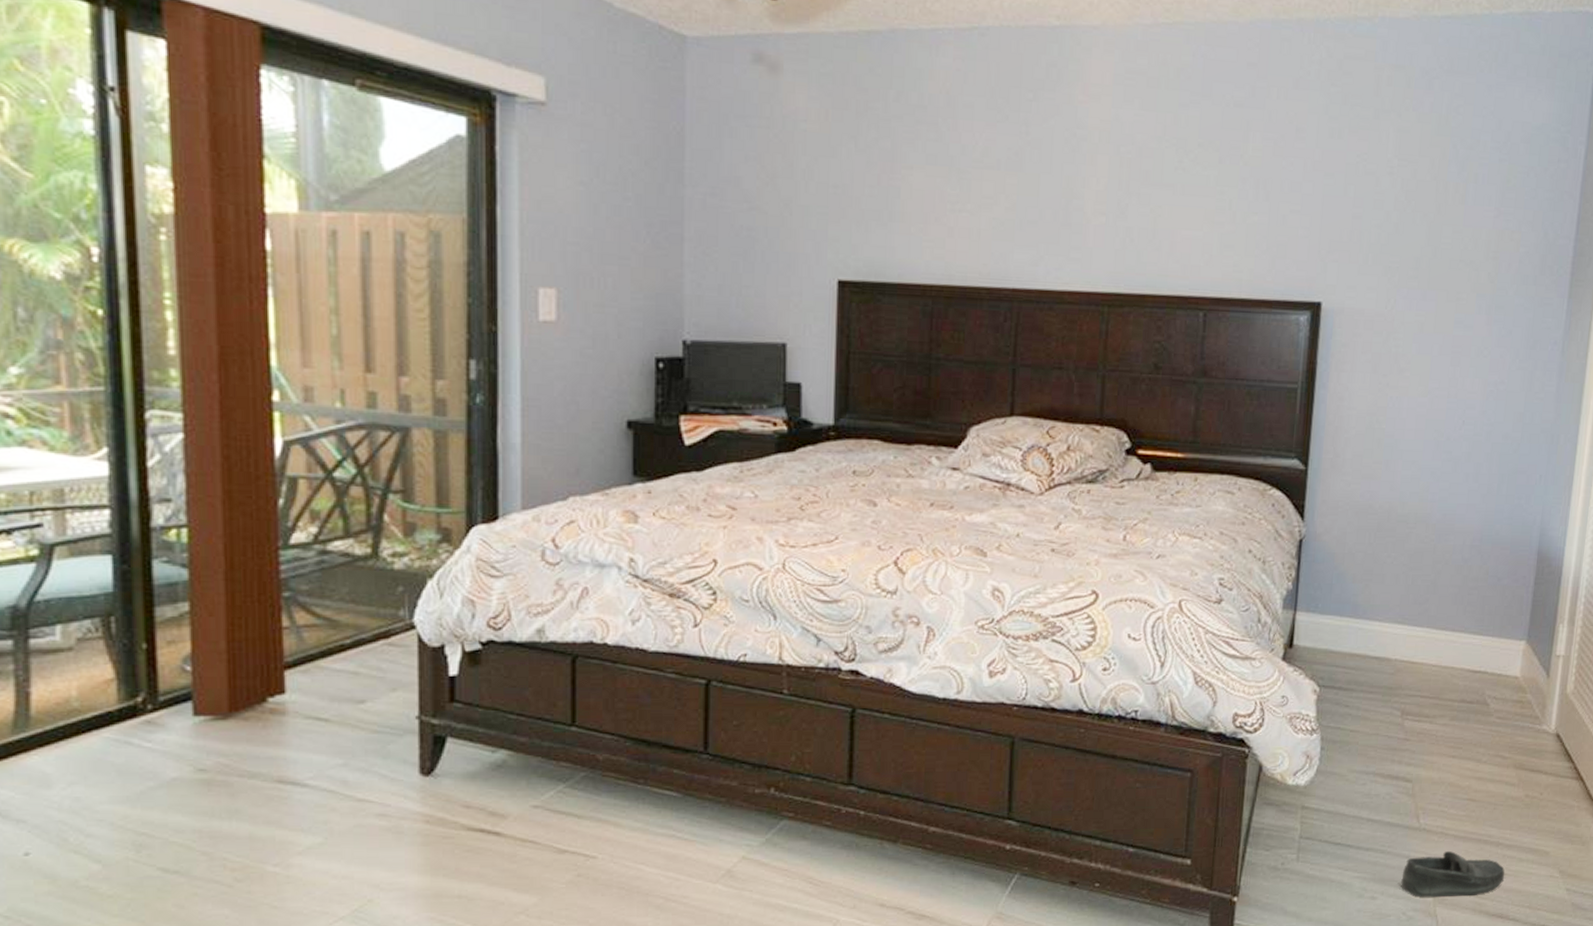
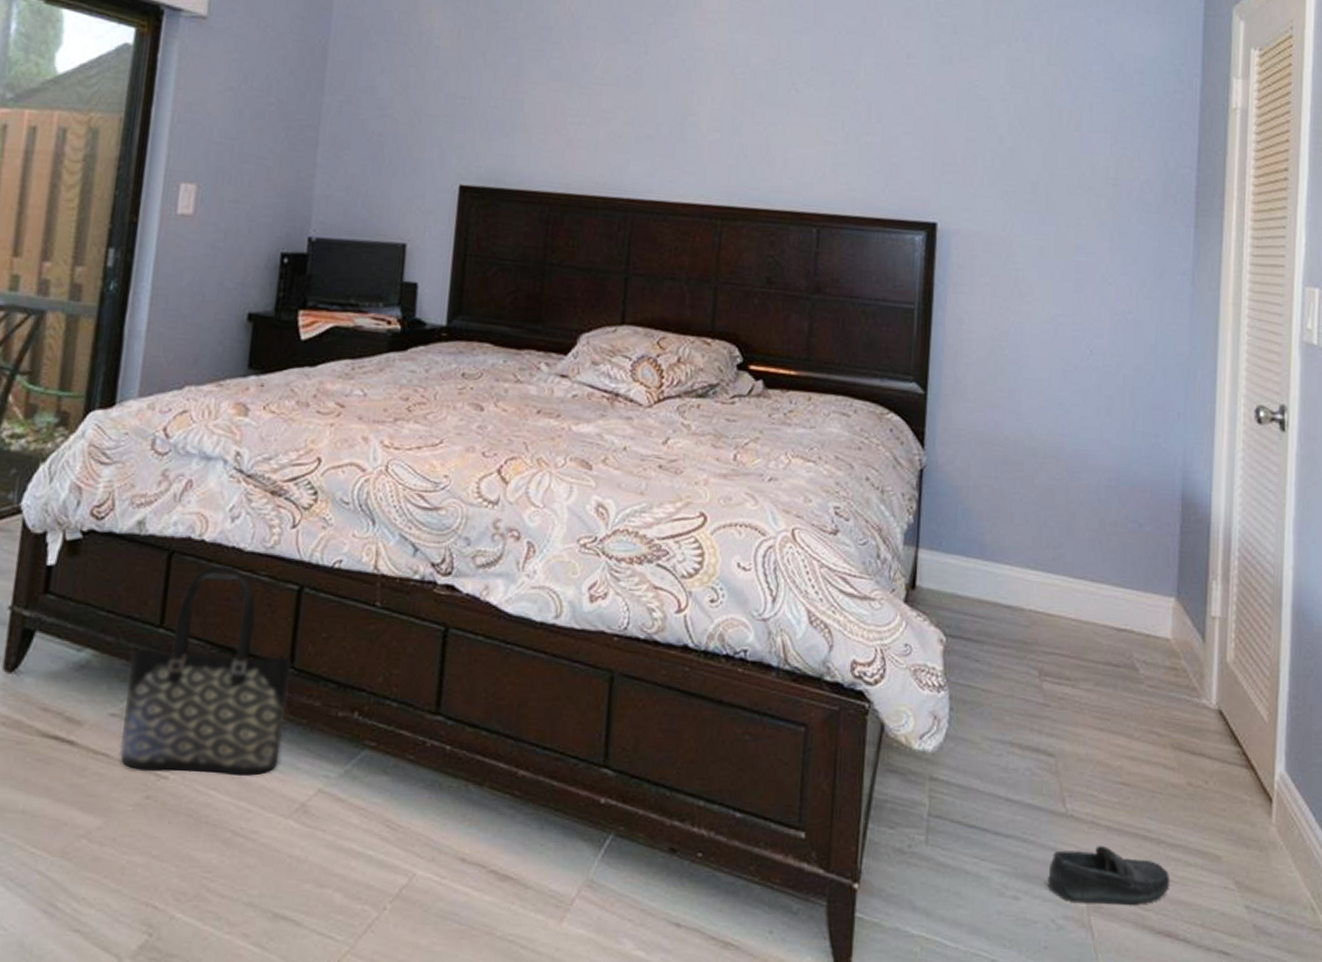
tote bag: none [546,665,706,853] -> present [120,564,291,777]

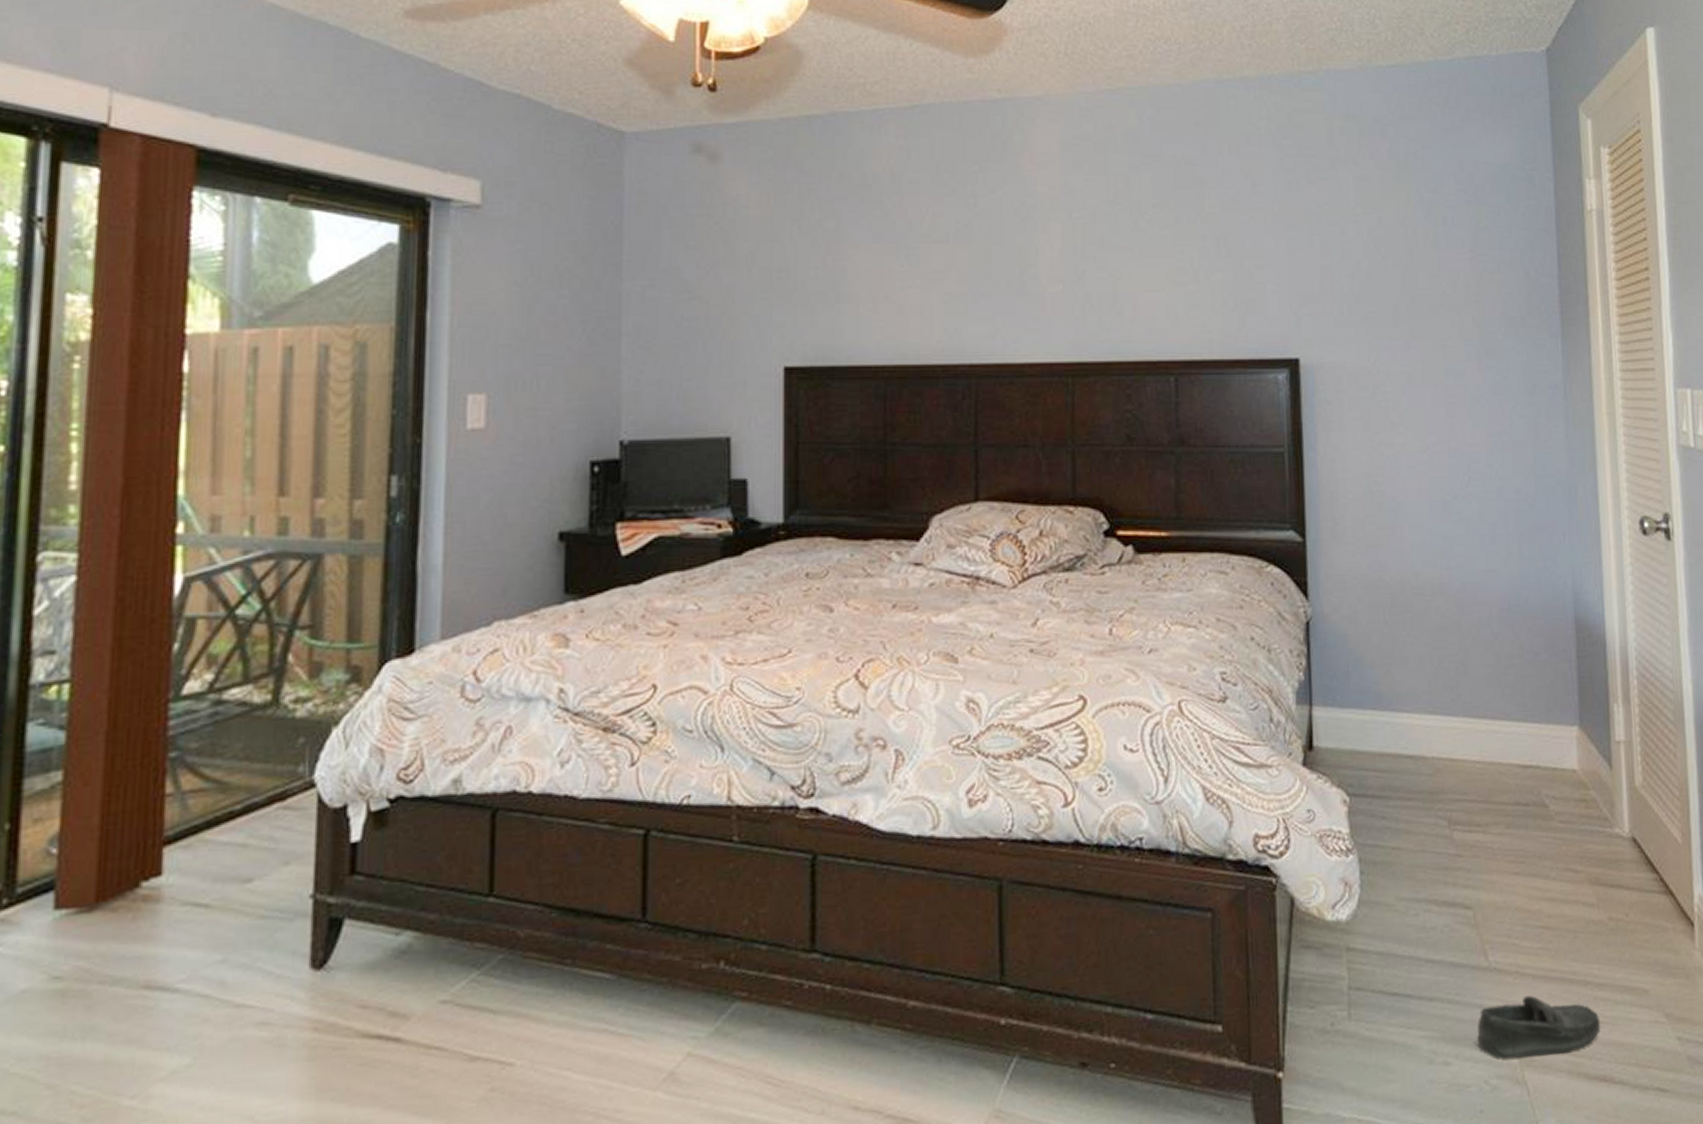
tote bag: present [120,564,291,777] -> none [455,816,644,1060]

